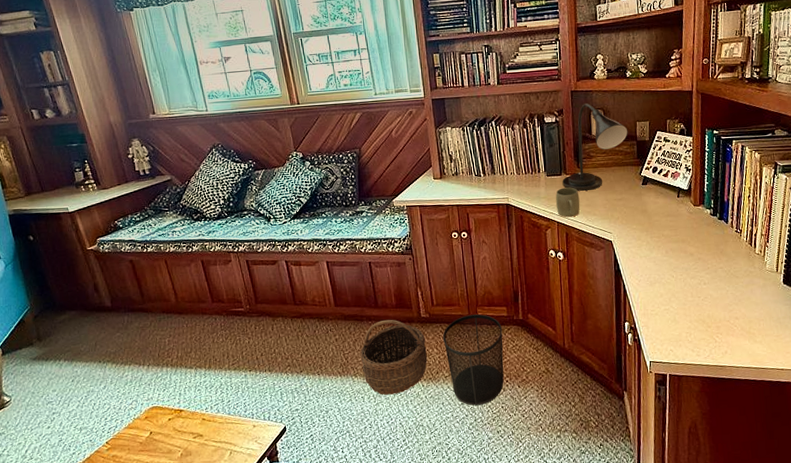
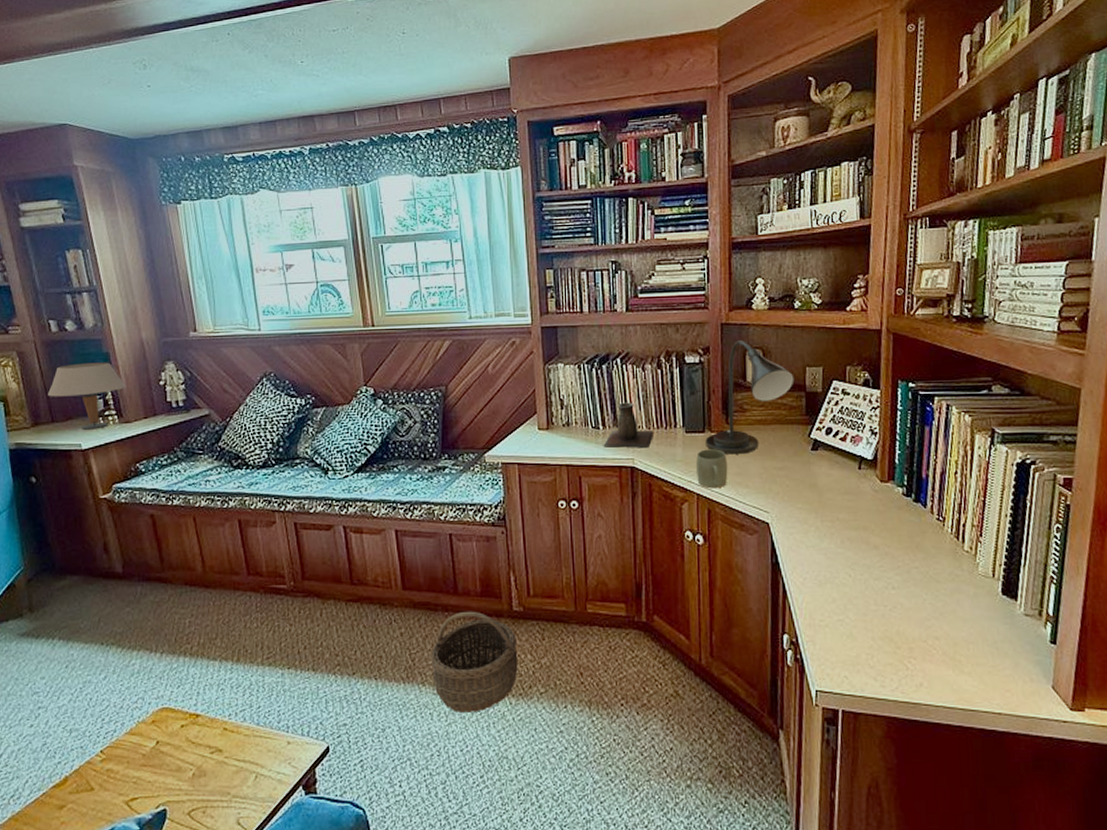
table lamp: none [36,141,101,198] -> present [48,362,126,431]
waste bin: present [442,314,504,406] -> none [539,610,619,735]
decorative vase: none [484,154,523,190] -> present [603,402,655,448]

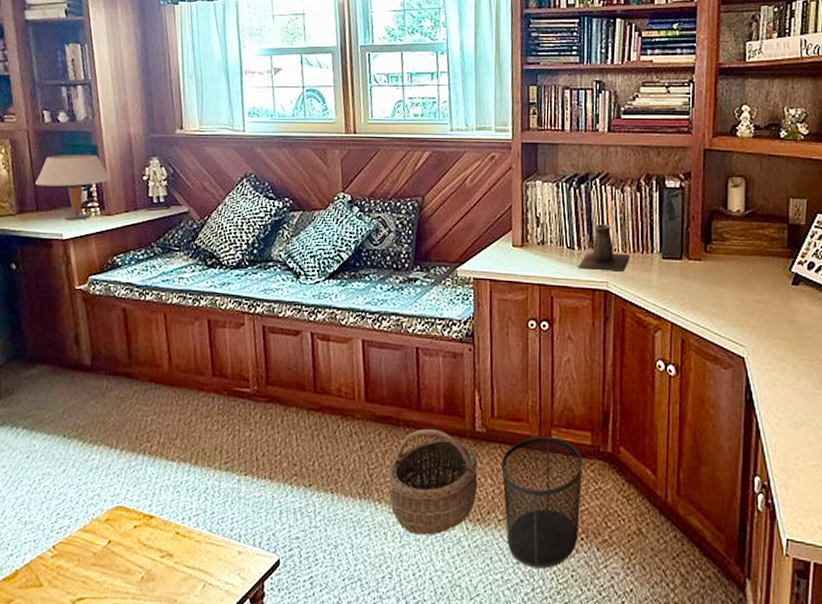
waste bin: none [539,610,619,735] -> present [500,436,583,569]
mug: present [695,449,728,489] -> none [671,277,704,319]
desk lamp: present [705,340,794,454] -> none [682,167,777,284]

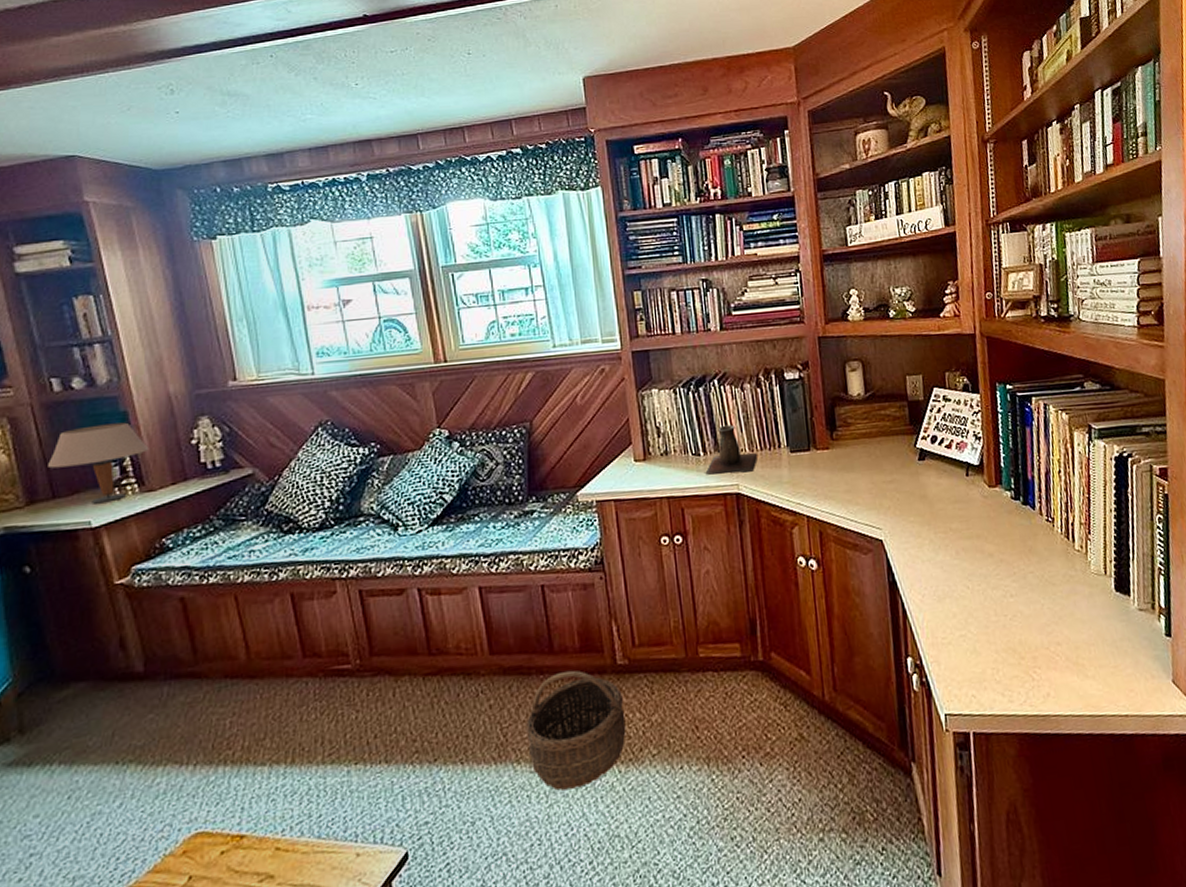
waste bin: present [500,436,583,569] -> none [648,655,739,799]

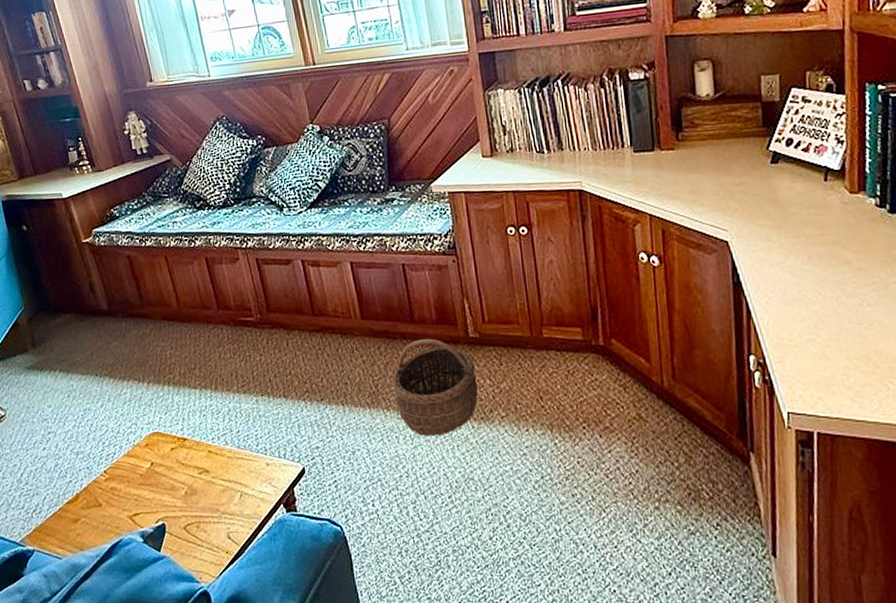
table lamp: present [48,422,149,506] -> none [29,116,96,181]
decorative vase: present [705,424,758,475] -> none [549,124,601,172]

